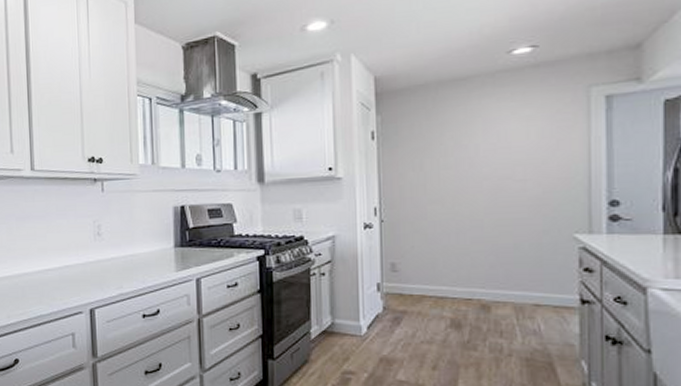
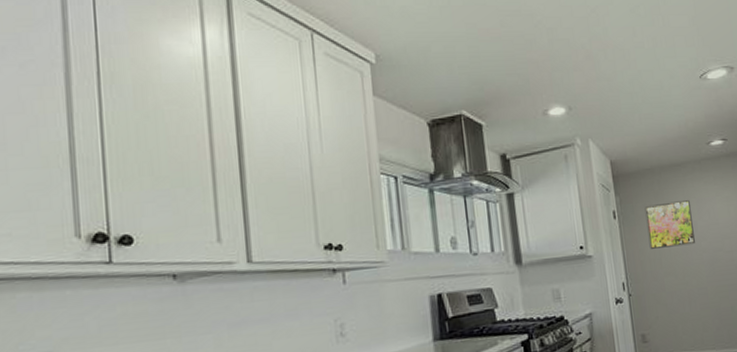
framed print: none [411,120,474,173] -> present [644,200,695,249]

